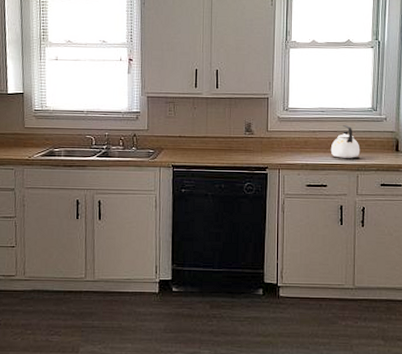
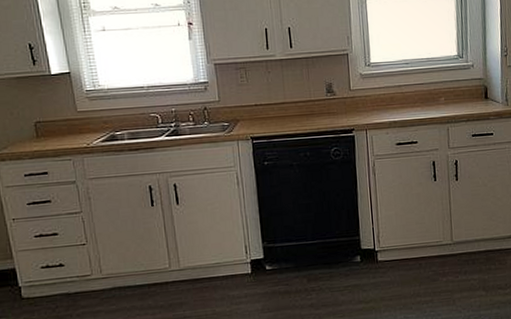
kettle: present [330,124,361,158] -> none [418,75,449,112]

